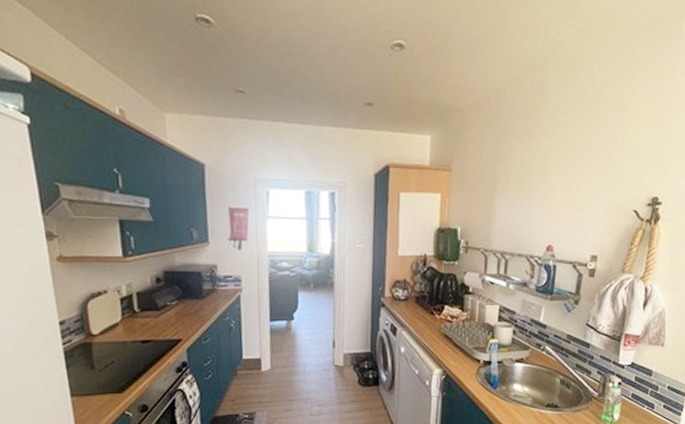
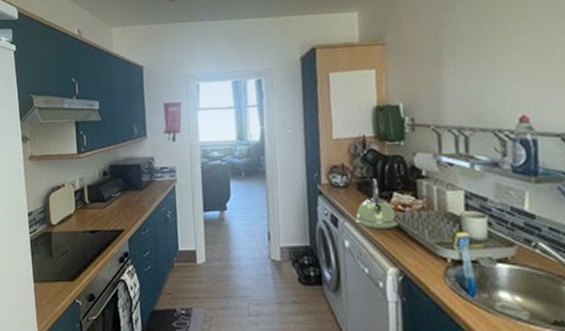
kettle: none [411,293,447,338] -> present [354,178,399,230]

